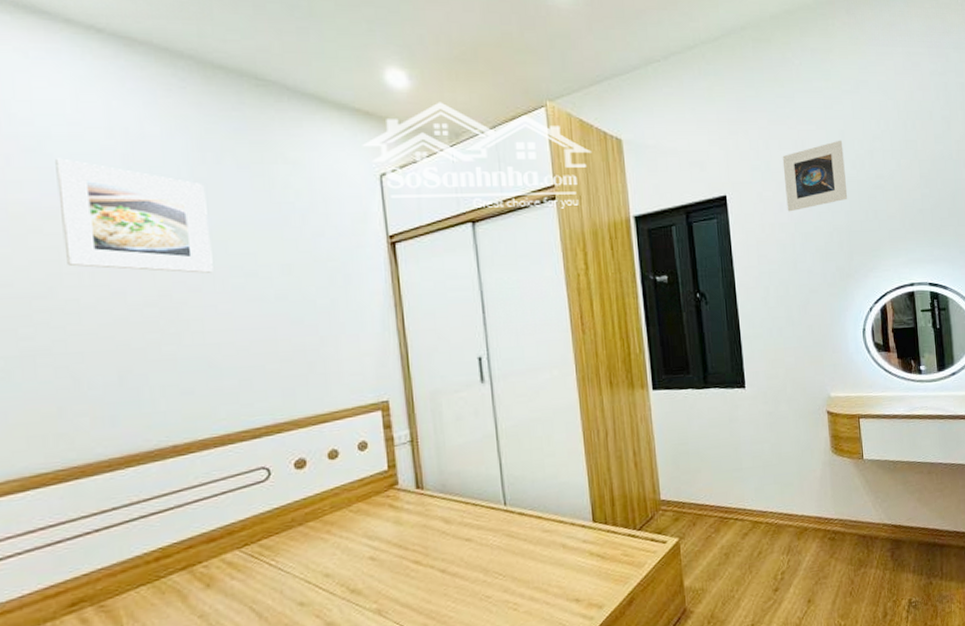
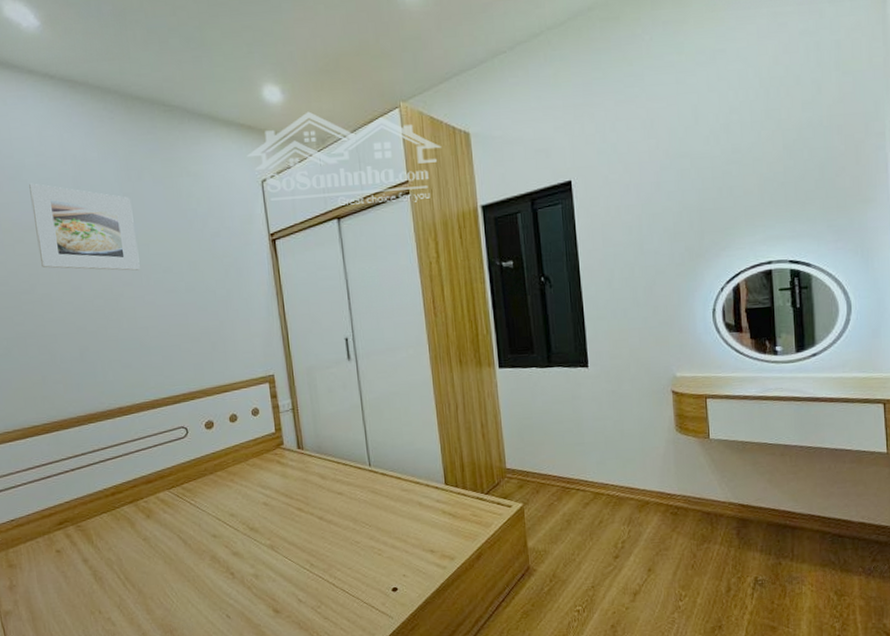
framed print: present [782,140,848,212] -> none [629,115,700,194]

